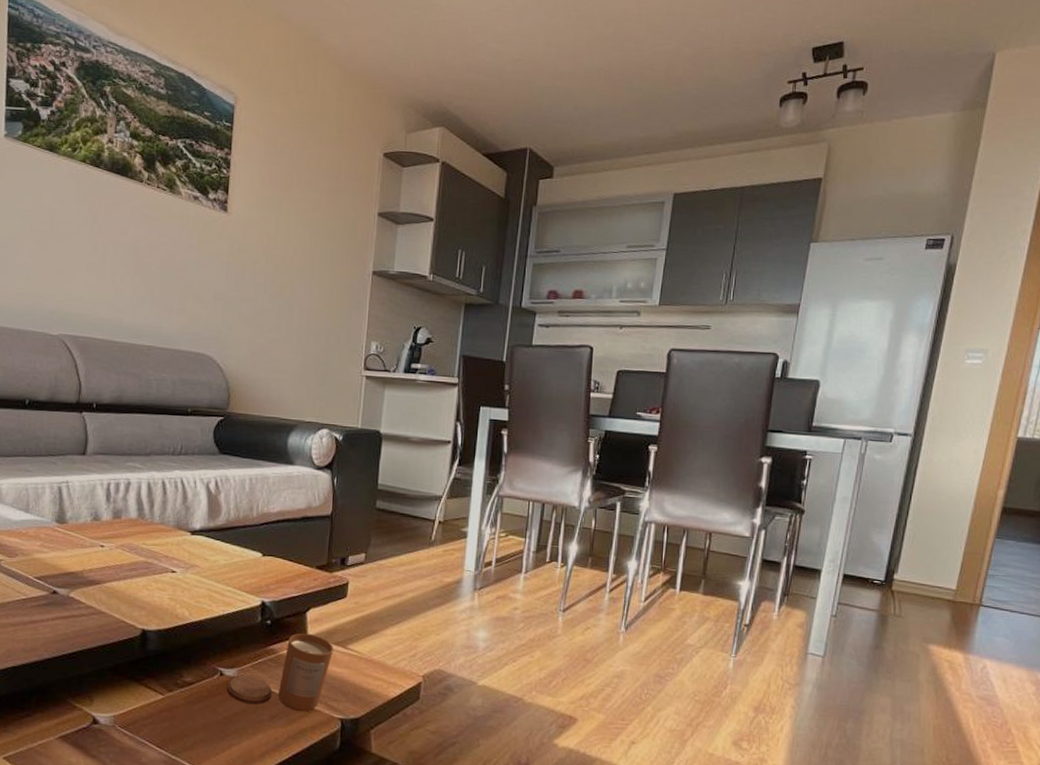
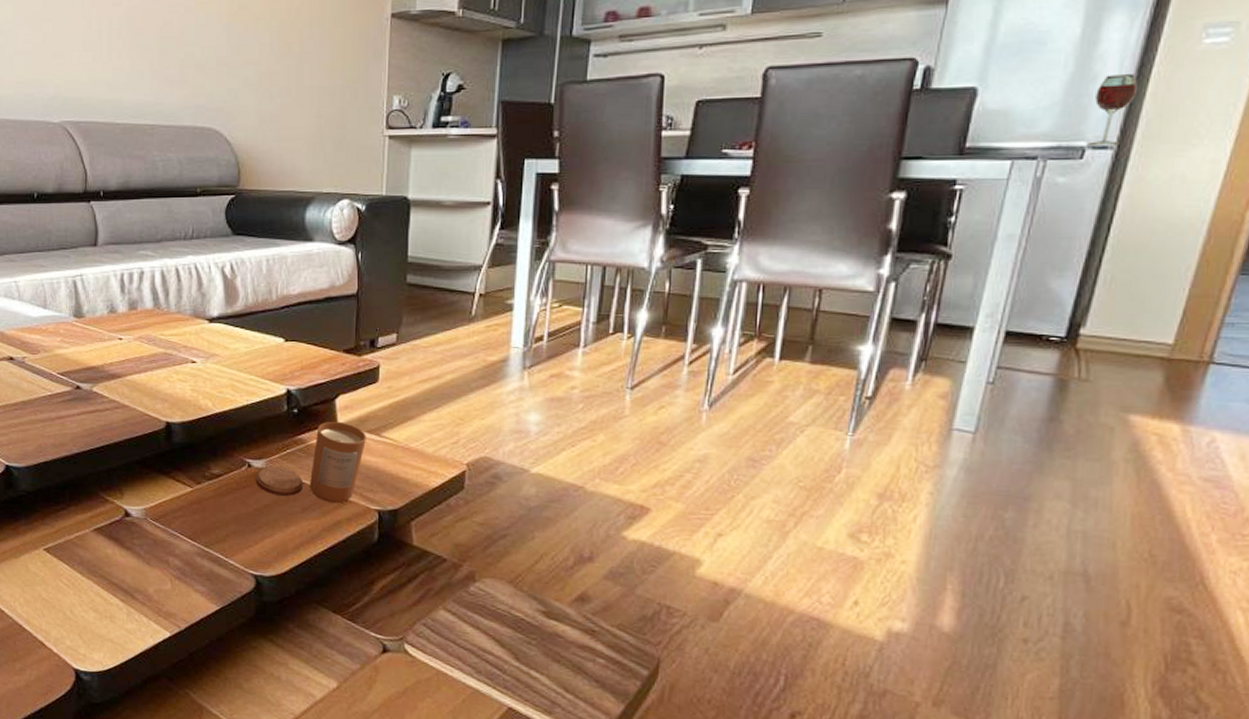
wineglass: none [895,380,925,434] -> present [1088,74,1137,146]

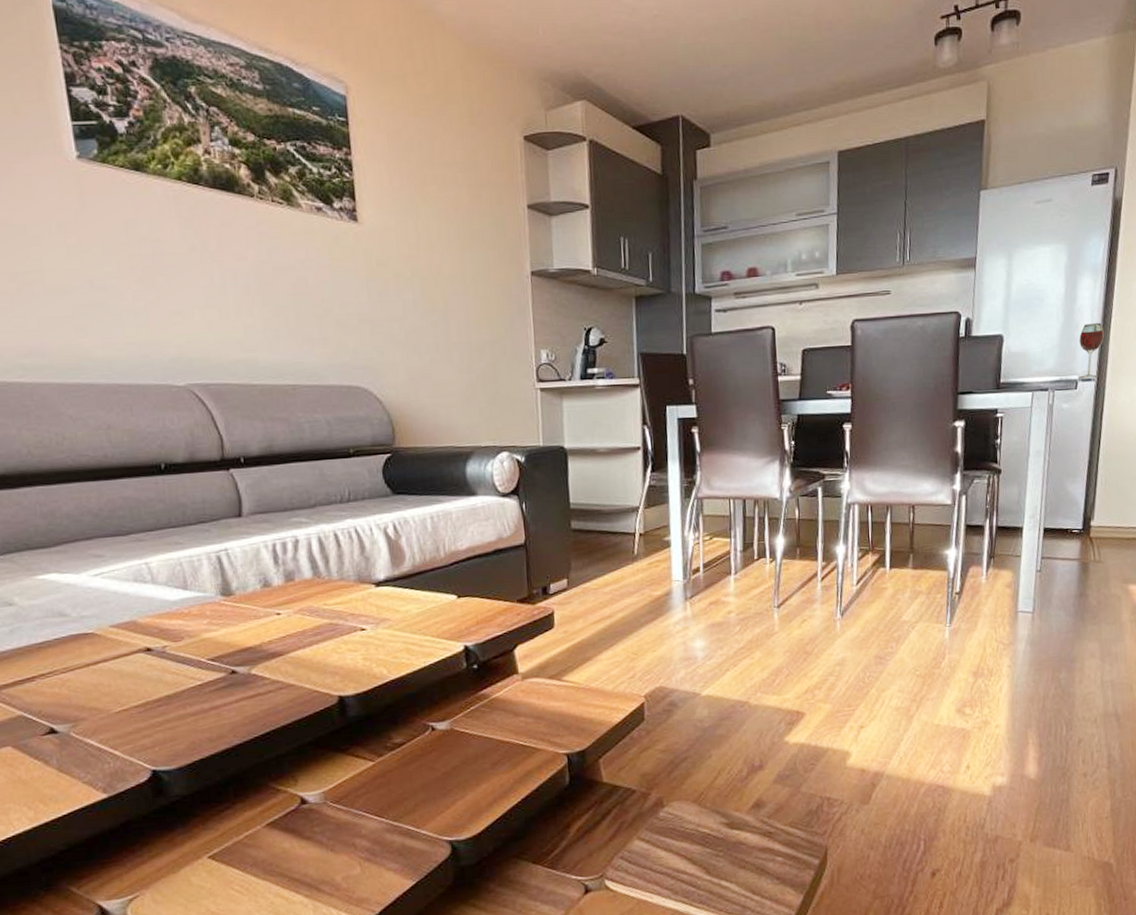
candle: present [255,421,366,504] -> none [440,672,548,755]

